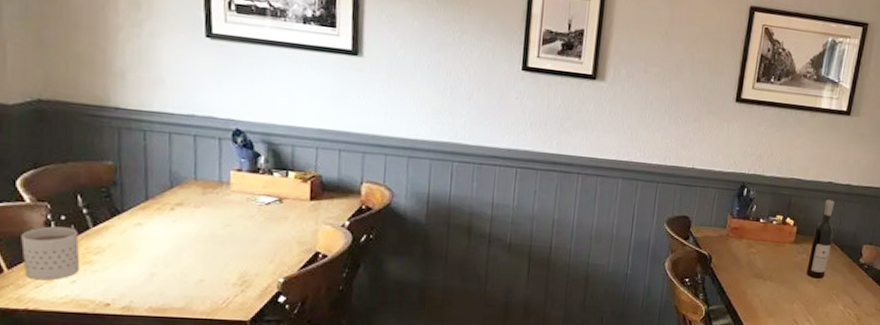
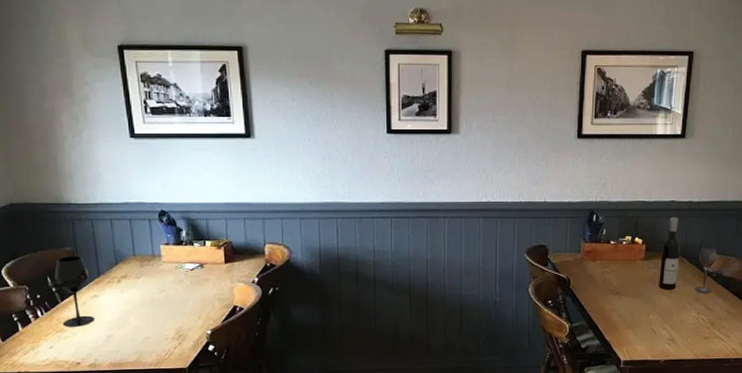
mug: present [21,226,80,281] -> none [9,304,55,348]
wineglass: none [87,172,135,260] -> present [54,256,94,327]
wineglass: none [844,234,871,286] -> present [695,246,717,294]

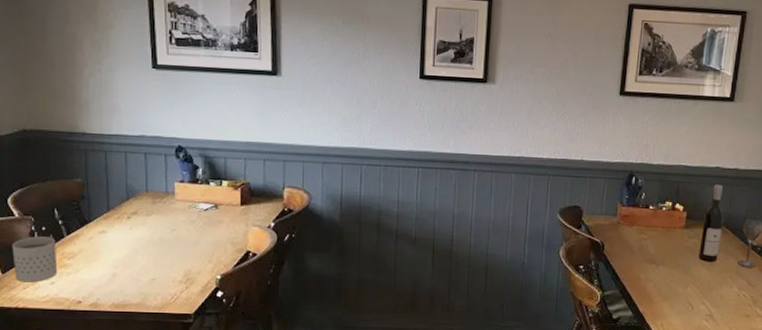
mug: none [9,304,55,348] -> present [12,236,58,283]
wineglass: present [54,256,94,327] -> none [62,188,100,263]

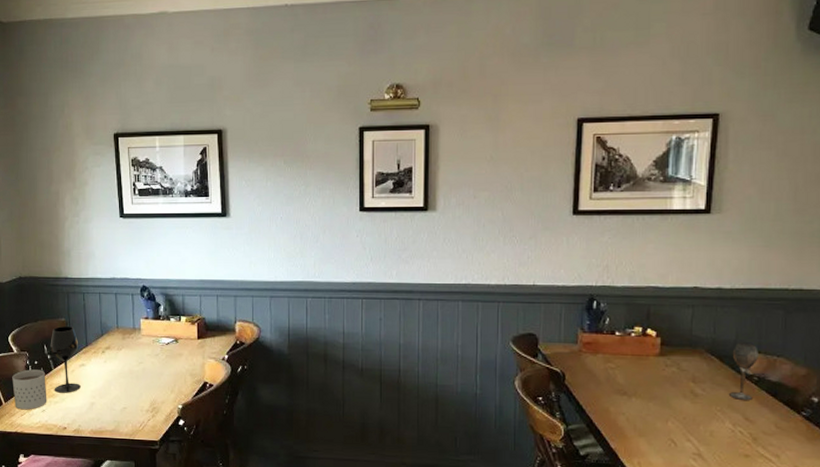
wineglass: none [62,188,100,263] -> present [50,326,81,393]
bottle: present [698,184,724,262] -> none [679,306,708,394]

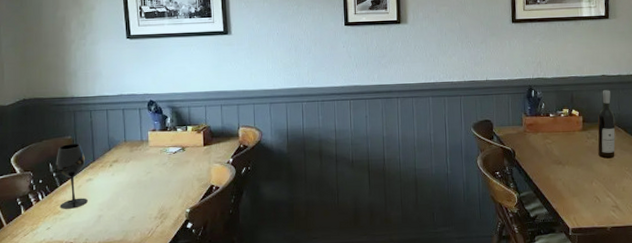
mug: present [12,369,47,410] -> none [15,188,53,230]
bottle: none [679,306,708,394] -> present [597,90,616,159]

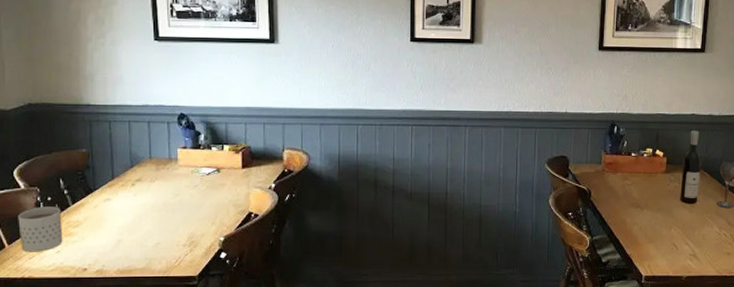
mug: none [15,188,53,230] -> present [18,206,63,252]
wineglass: present [56,144,88,209] -> none [67,158,105,231]

